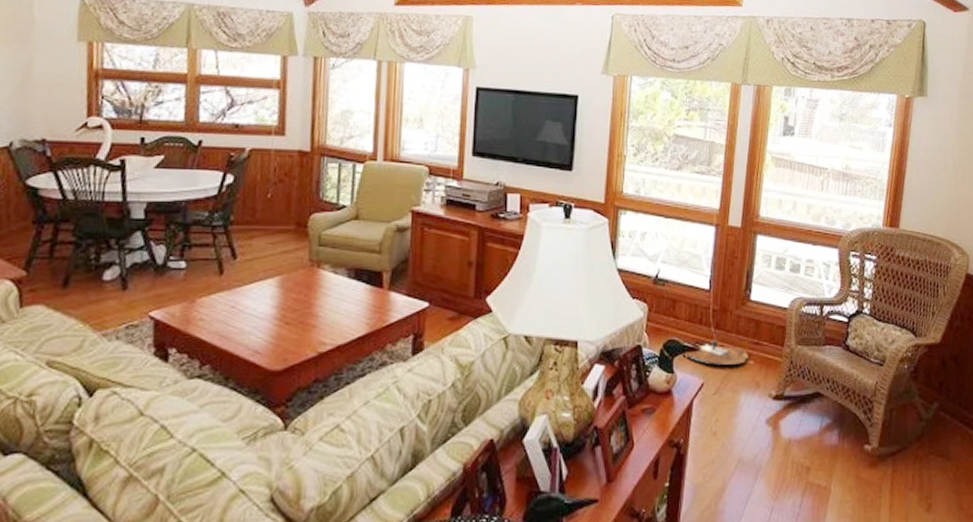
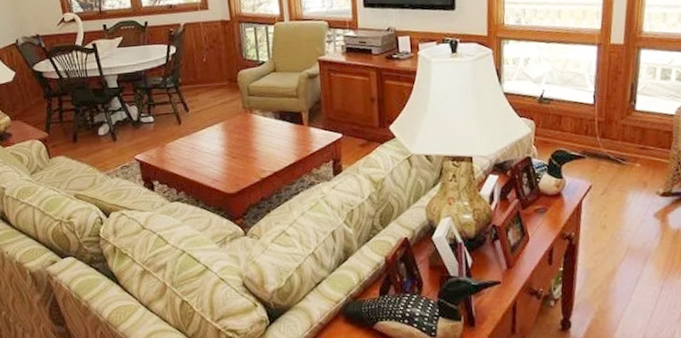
woven basket: present [685,339,749,365] -> none [572,147,635,169]

